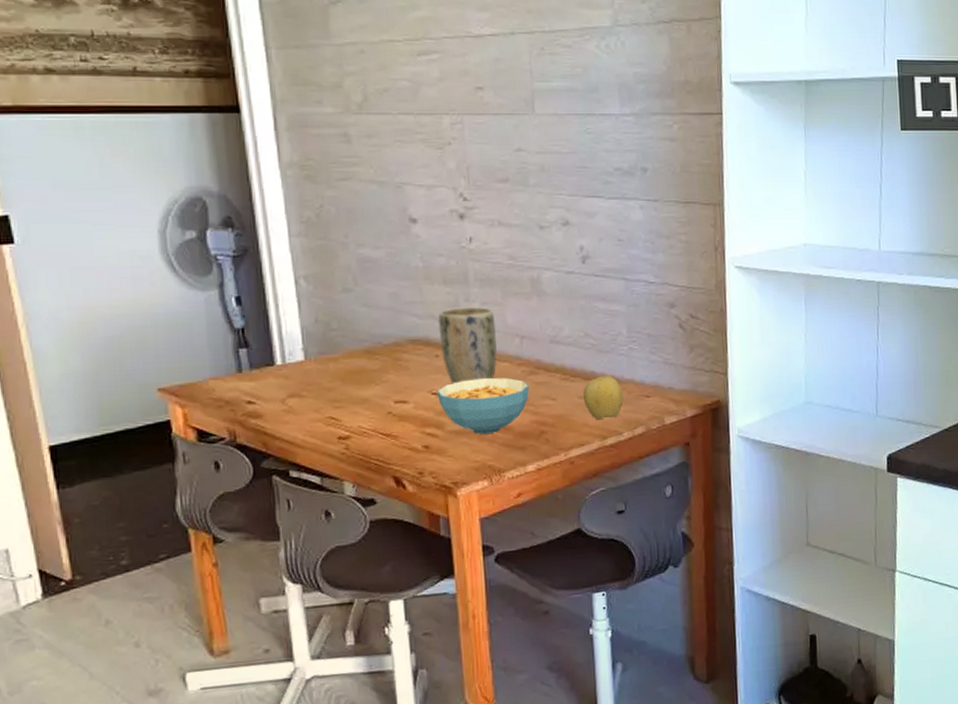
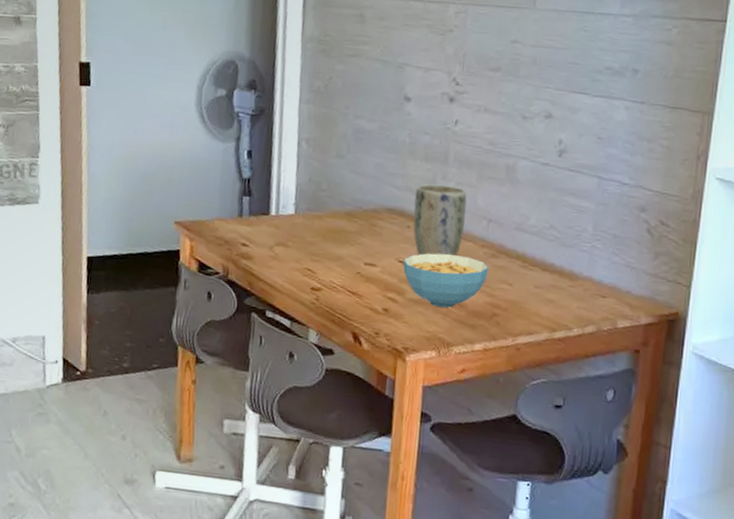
fruit: present [583,376,624,419] -> none [538,269,580,313]

